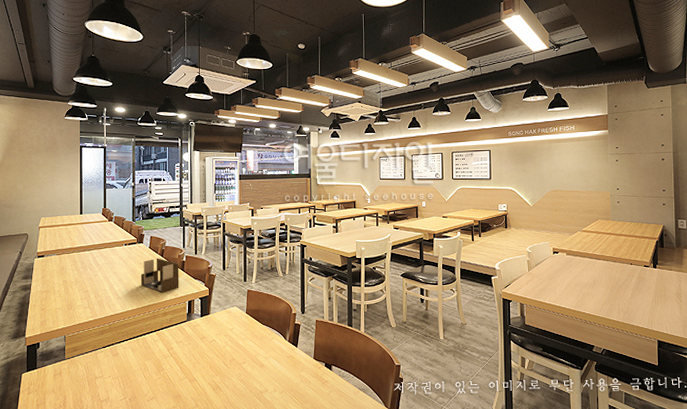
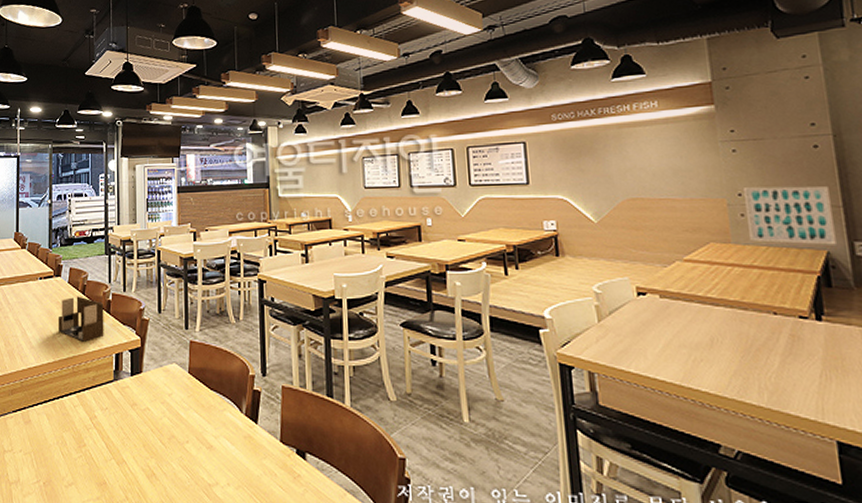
wall art: none [620,184,669,222] -> present [742,185,838,245]

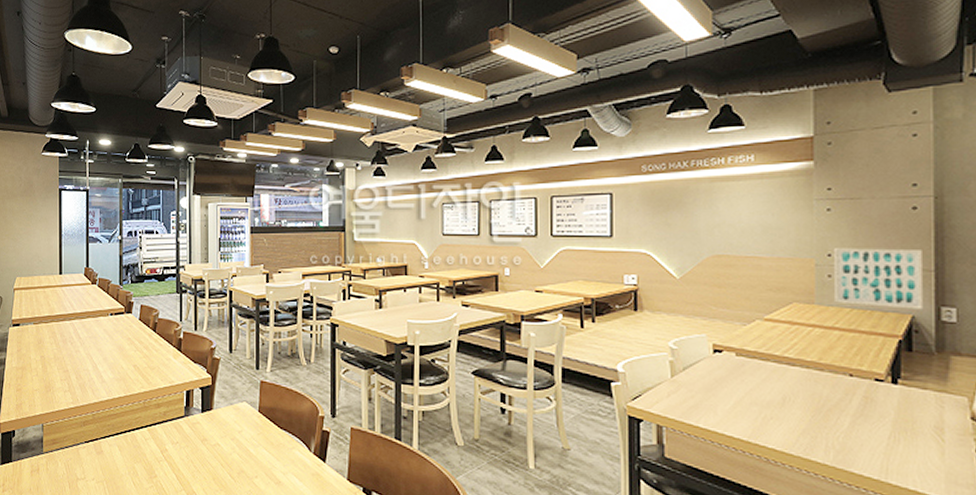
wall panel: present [57,296,104,342] -> none [128,333,175,378]

